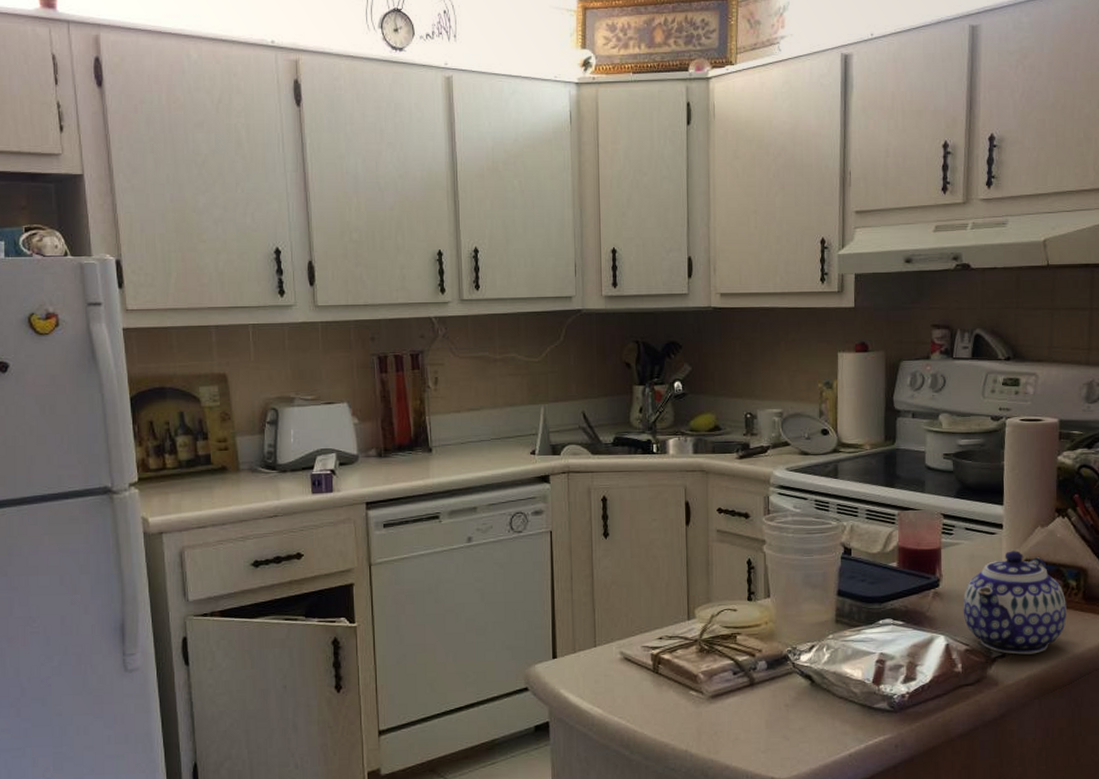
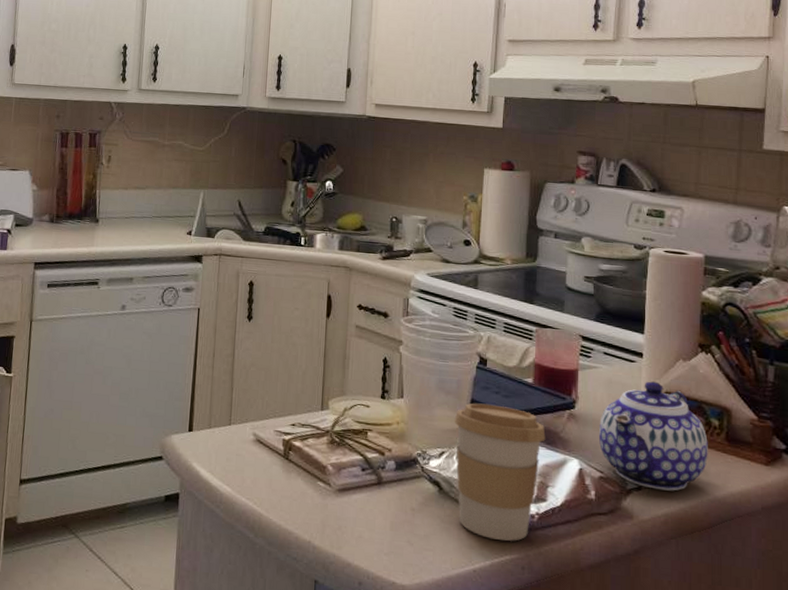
coffee cup: none [822,592,912,723] -> present [454,403,546,541]

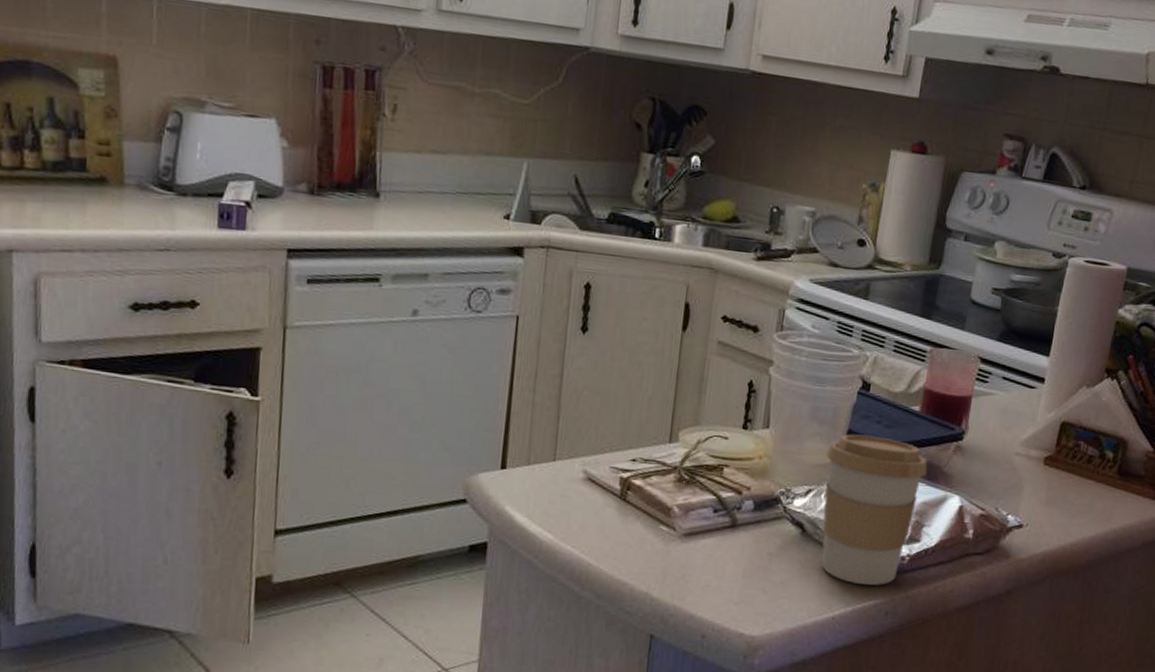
teapot: present [598,381,708,491] -> none [984,409,1099,528]

